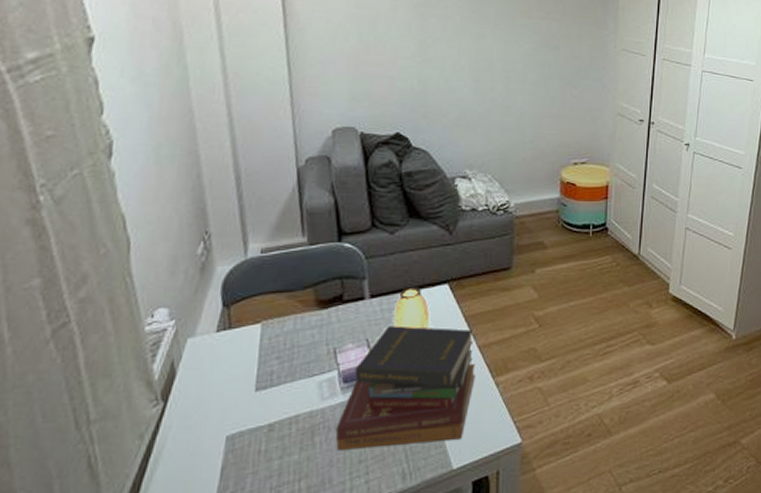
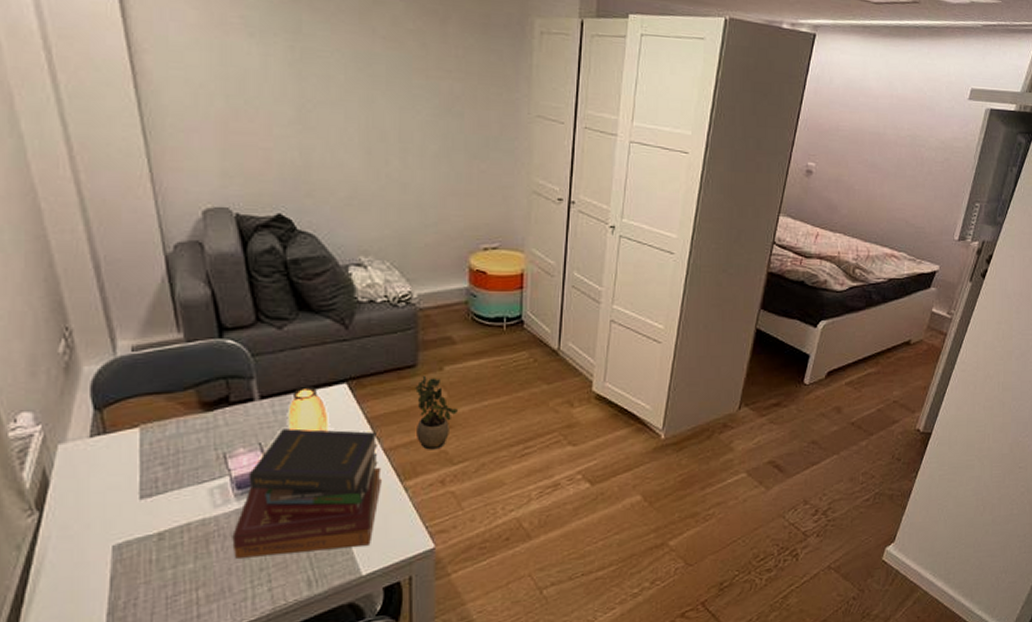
potted plant: none [509,277,548,347] -> present [415,375,459,450]

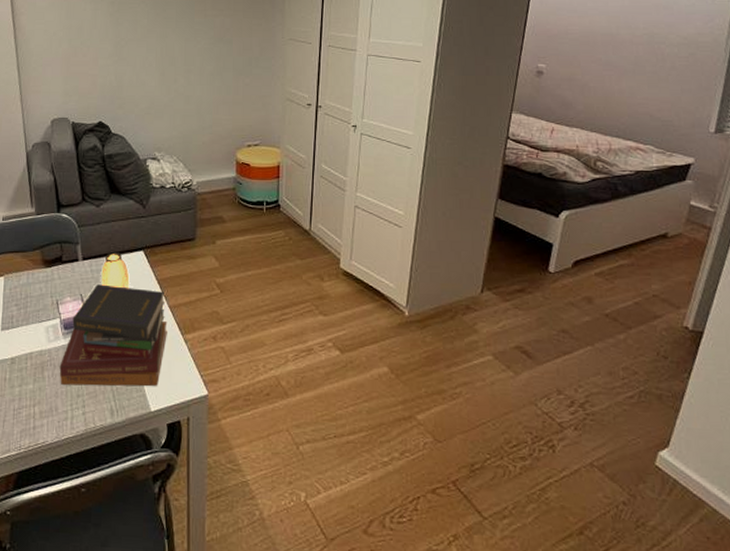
potted plant: present [415,375,459,450] -> none [194,247,228,310]

